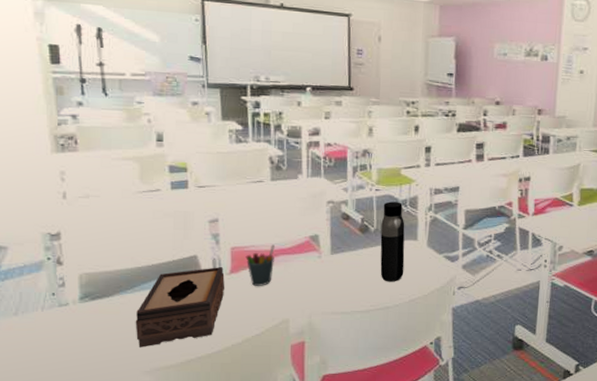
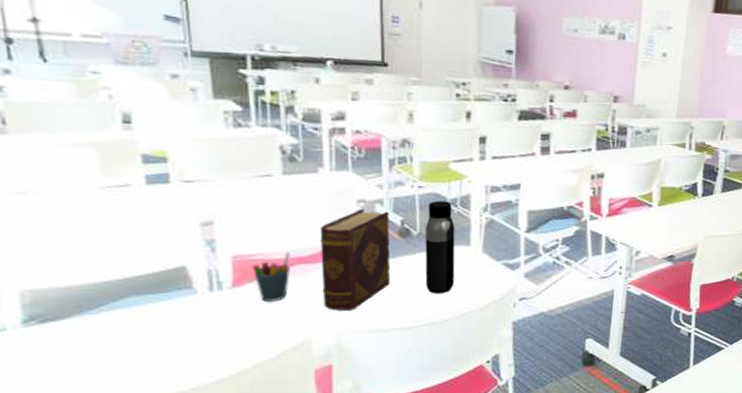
tissue box: present [135,266,225,347] -> none [104,278,225,379]
diary: none [297,208,353,295] -> present [319,208,391,310]

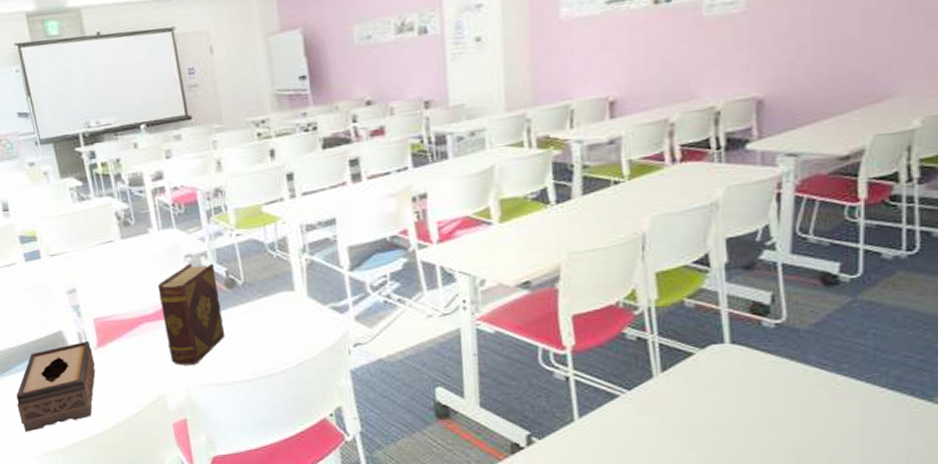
tissue box: none [104,278,225,379] -> present [16,340,96,432]
pen holder: present [252,252,290,302] -> none [109,311,141,360]
water bottle: present [425,201,455,294] -> none [248,246,285,344]

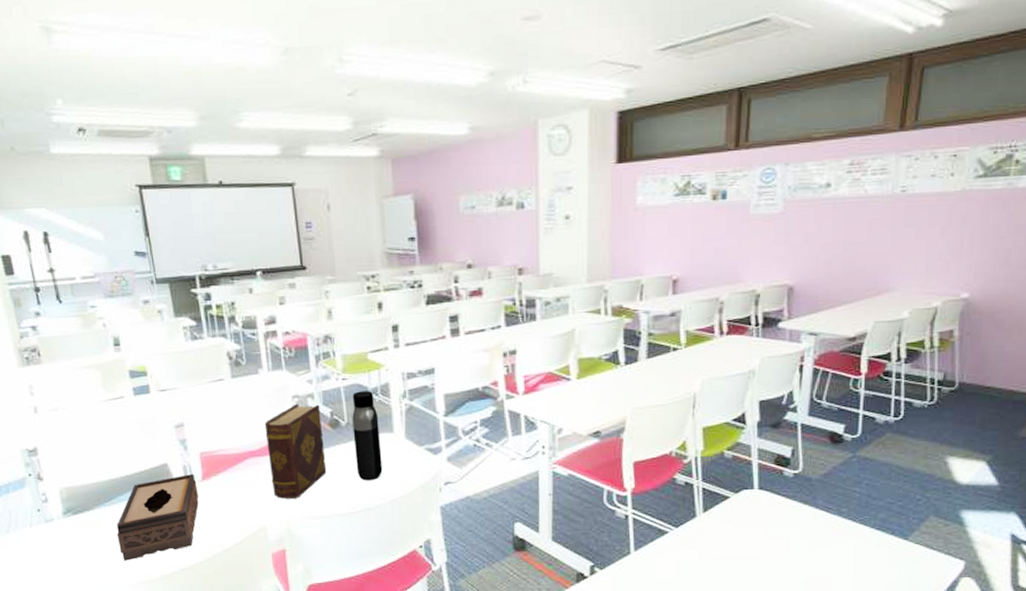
water bottle: none [248,246,285,344] -> present [352,391,383,481]

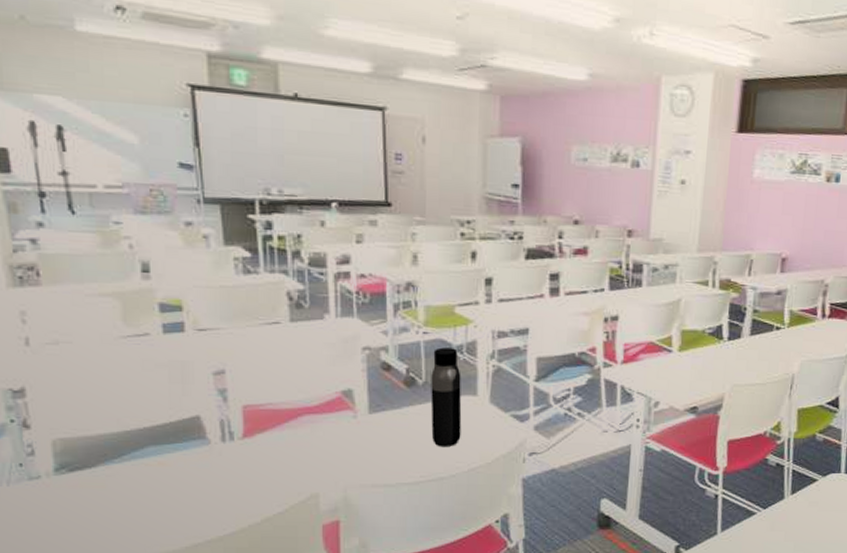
tissue box: present [117,473,199,561] -> none [126,429,236,529]
diary: present [264,403,327,499] -> none [326,356,397,464]

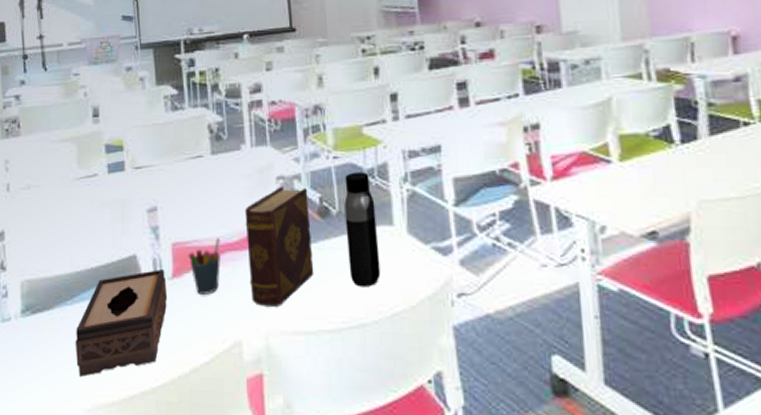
tissue box: none [126,429,236,529] -> present [75,268,167,377]
pen holder: none [261,401,298,453] -> present [188,238,221,295]
diary: none [326,356,397,464] -> present [245,186,314,307]

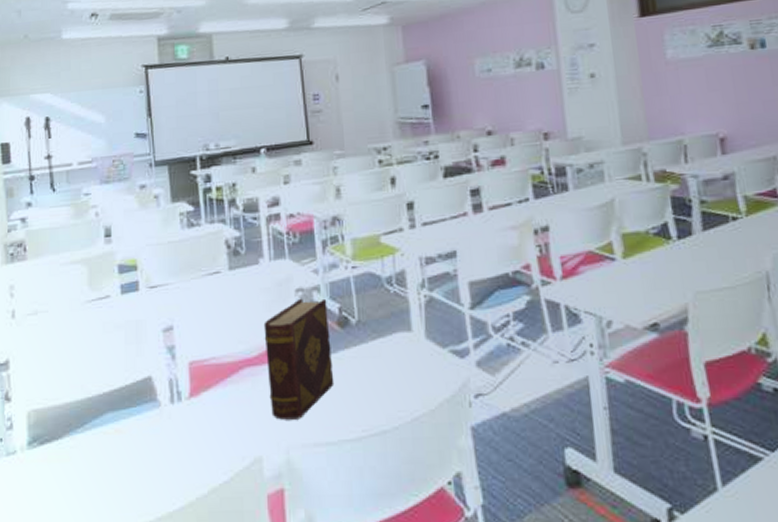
tissue box: present [75,268,167,377] -> none [86,388,184,507]
pen holder: present [188,238,221,295] -> none [206,354,239,413]
water bottle: present [344,172,381,287] -> none [363,280,400,395]

